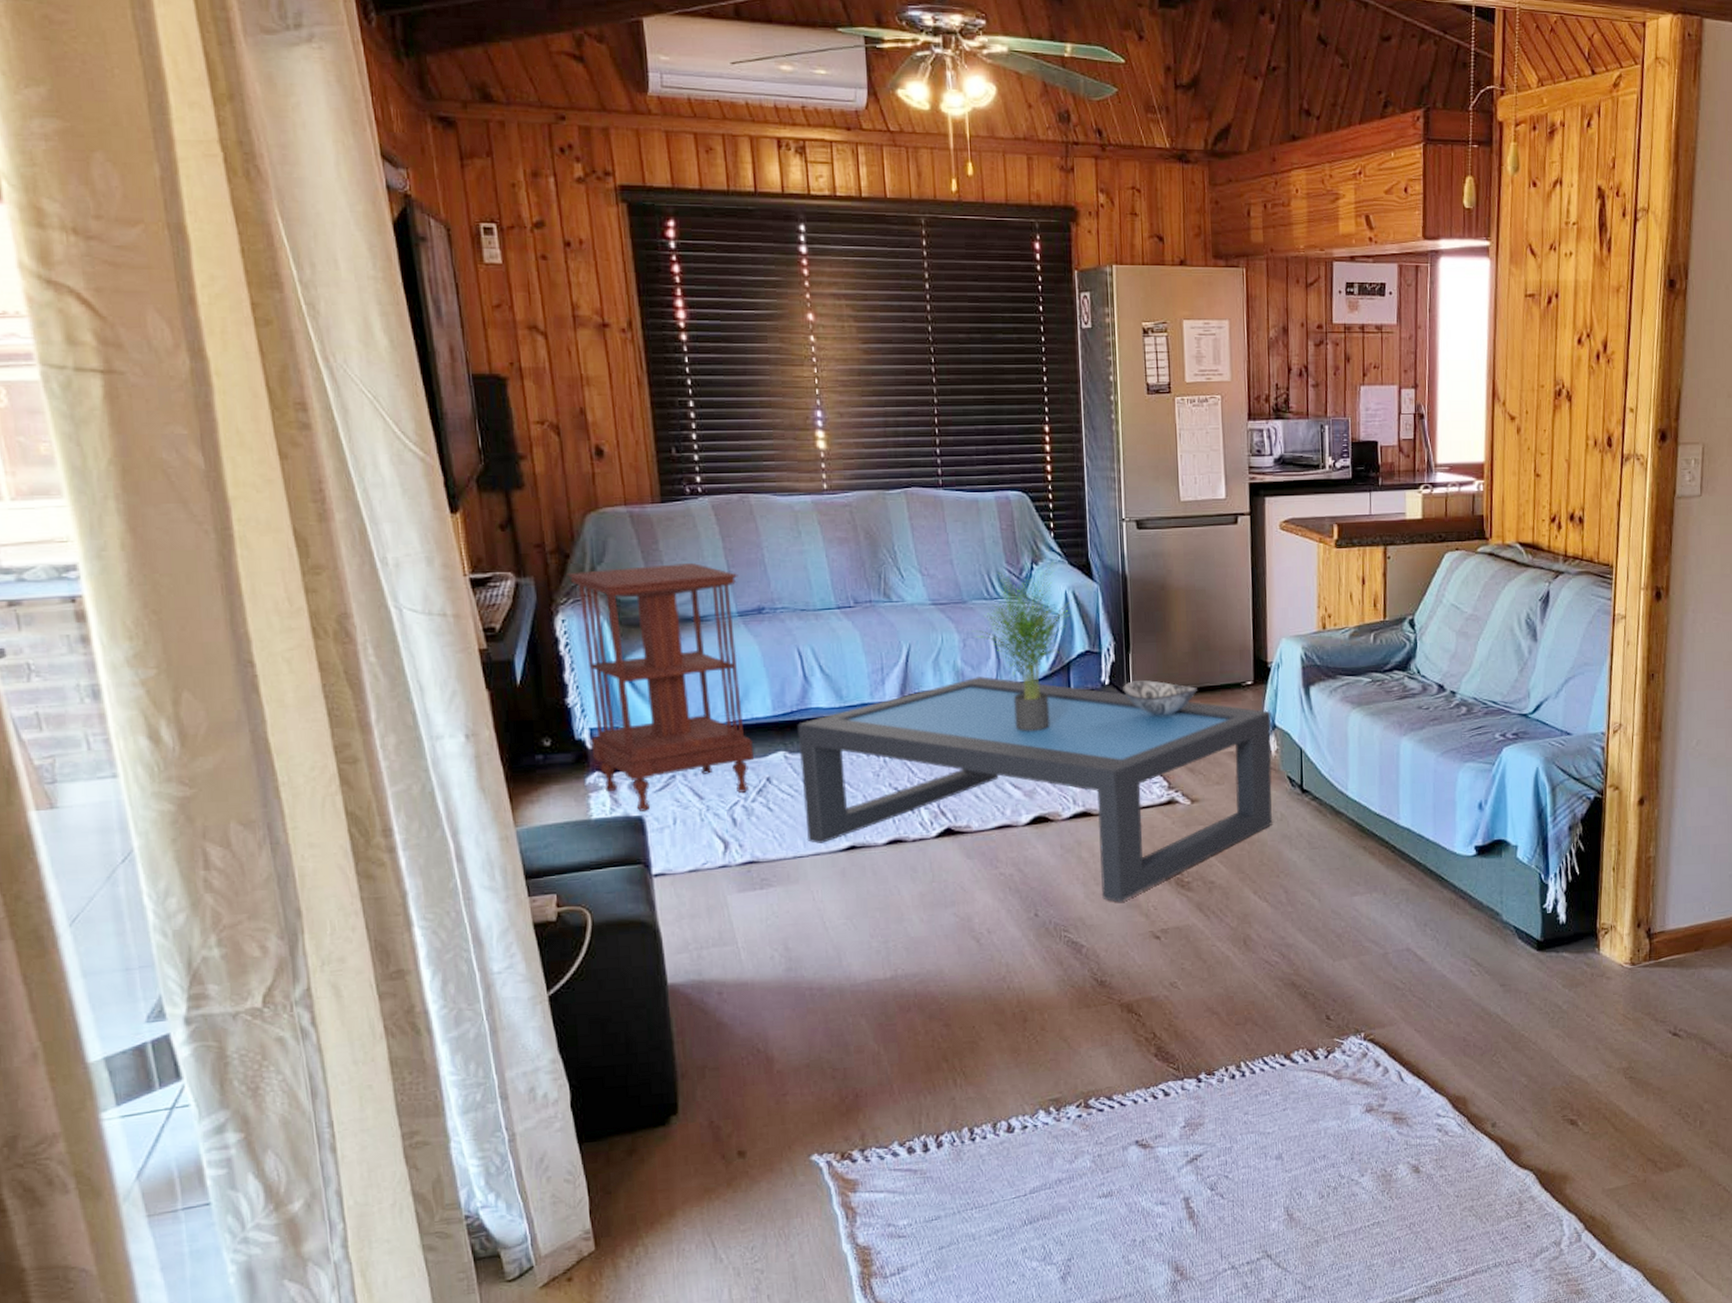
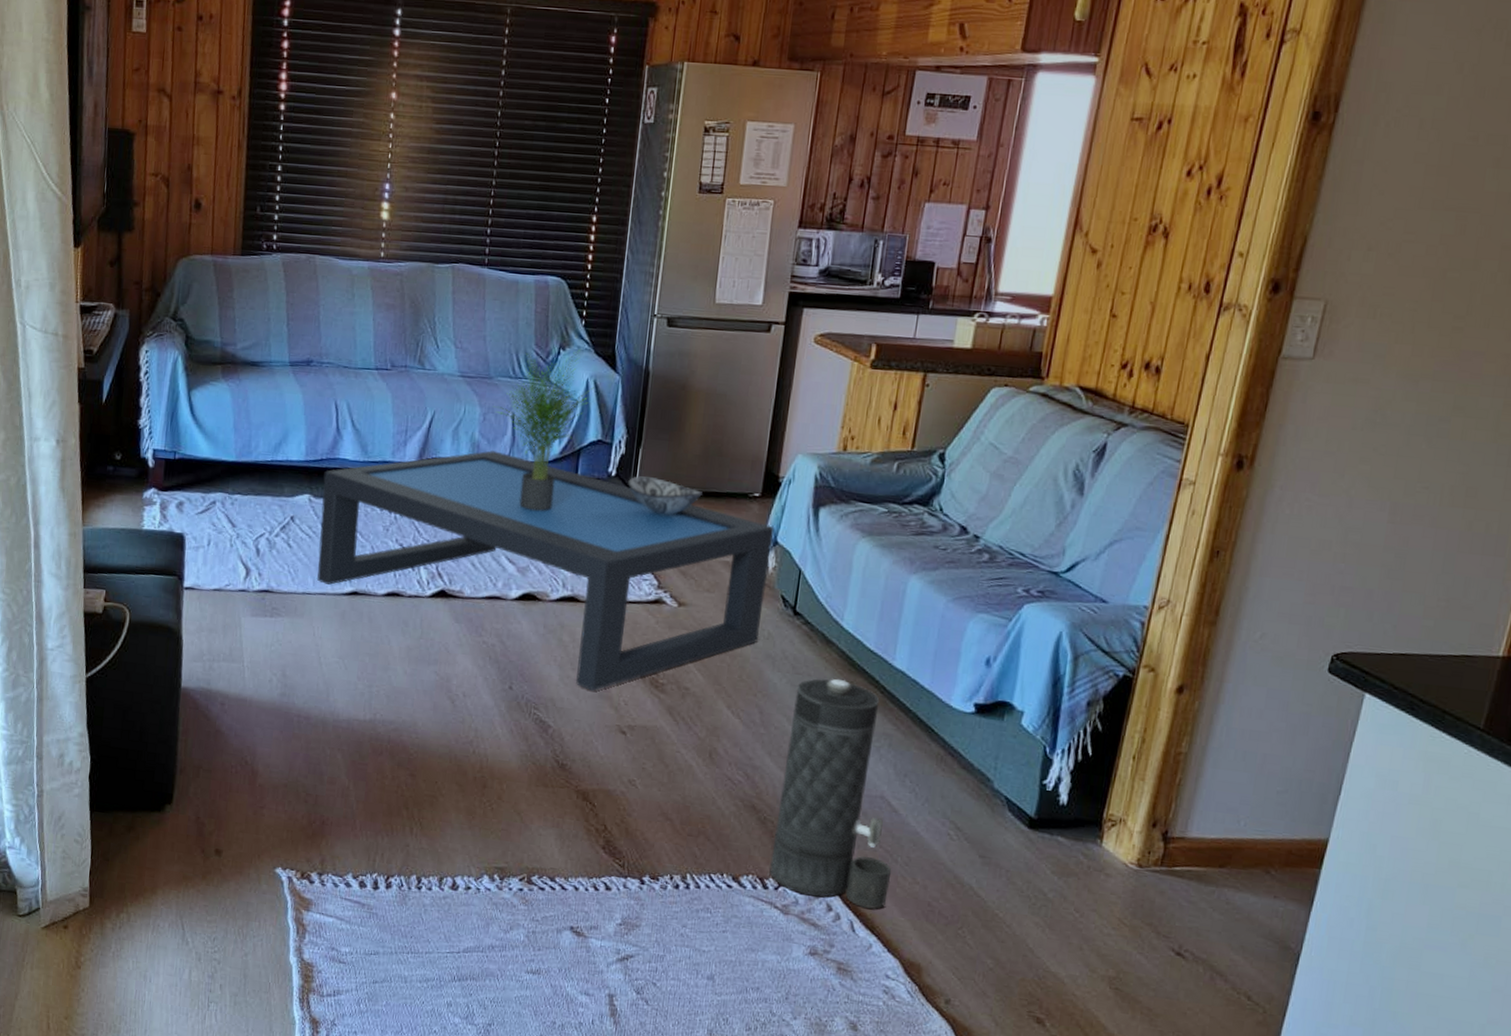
side table: present [566,563,754,811] -> none [152,309,295,530]
canister: none [1315,846,1428,1057] -> present [769,678,891,909]

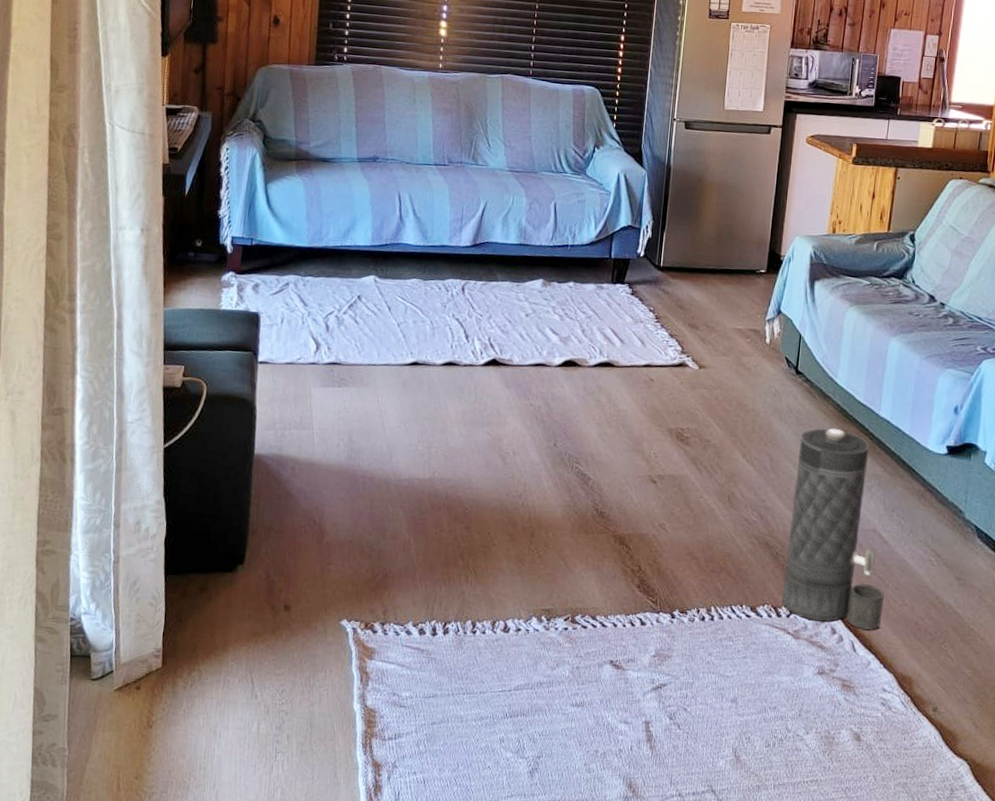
coffee table: present [317,450,775,691] -> none [381,235,778,446]
potted plant: present [494,349,594,512] -> none [538,148,624,288]
decorative bowl: present [628,476,702,515] -> none [654,256,717,289]

